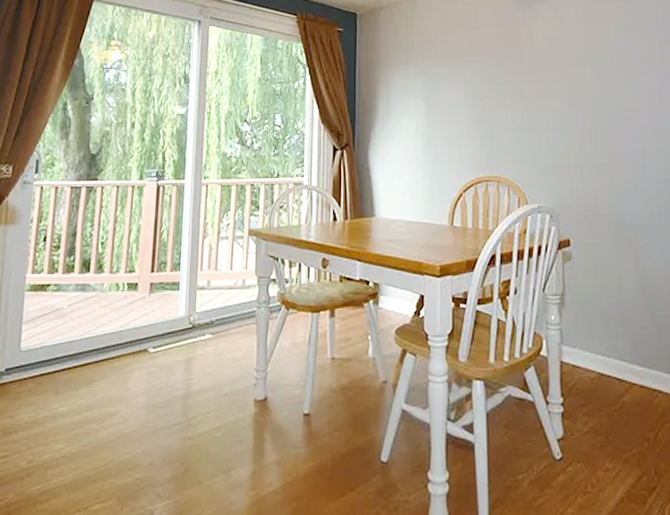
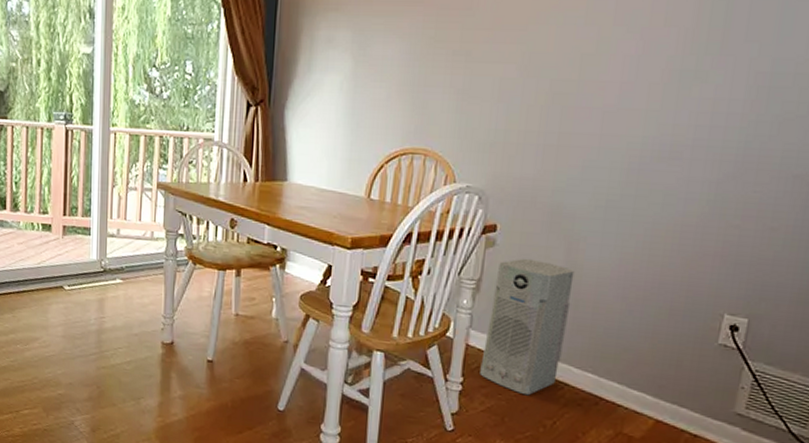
air purifier: none [577,268,650,409] -> present [480,258,575,396]

